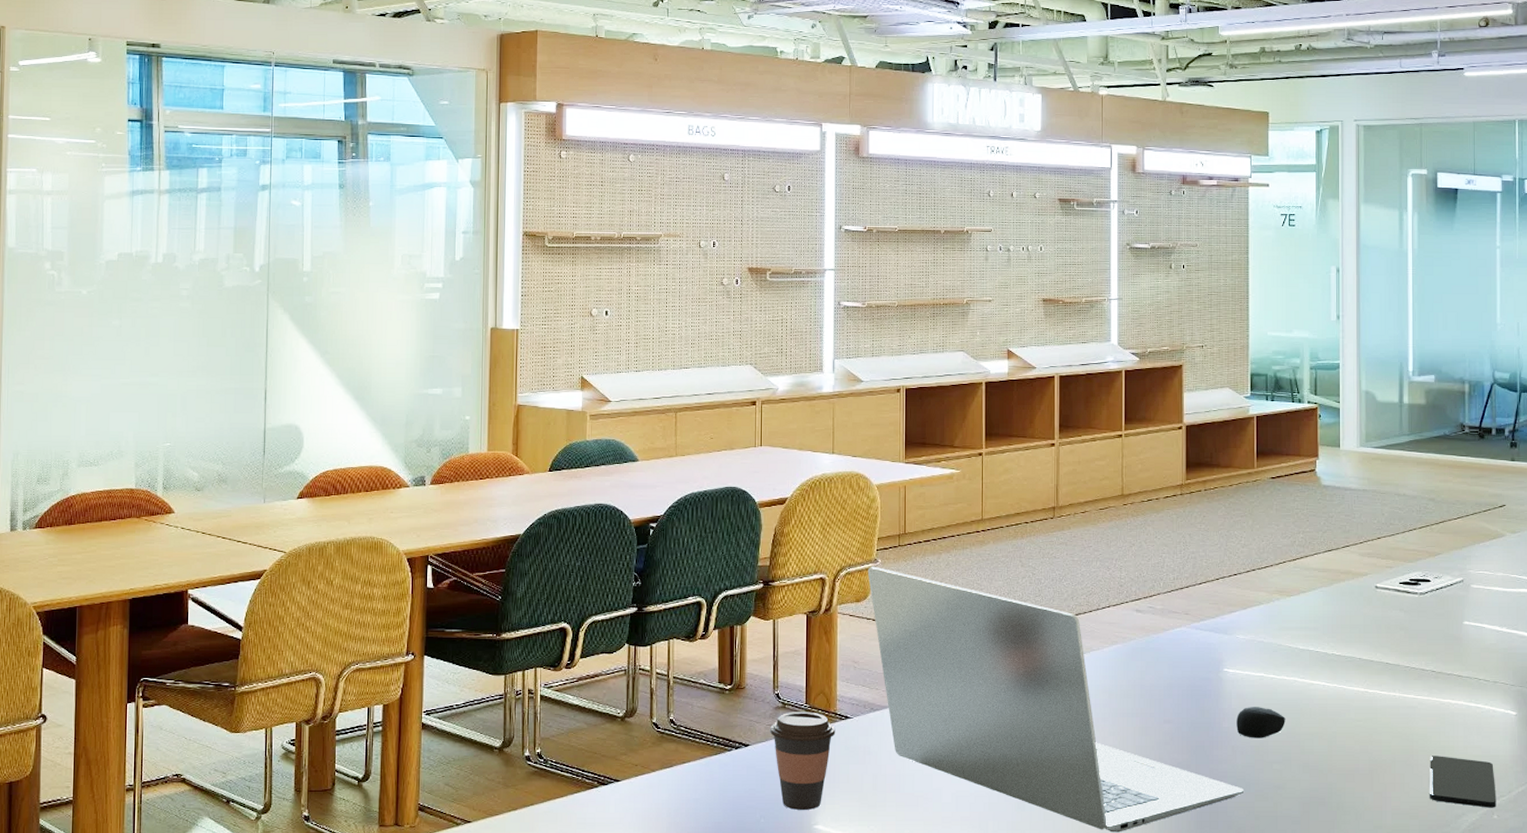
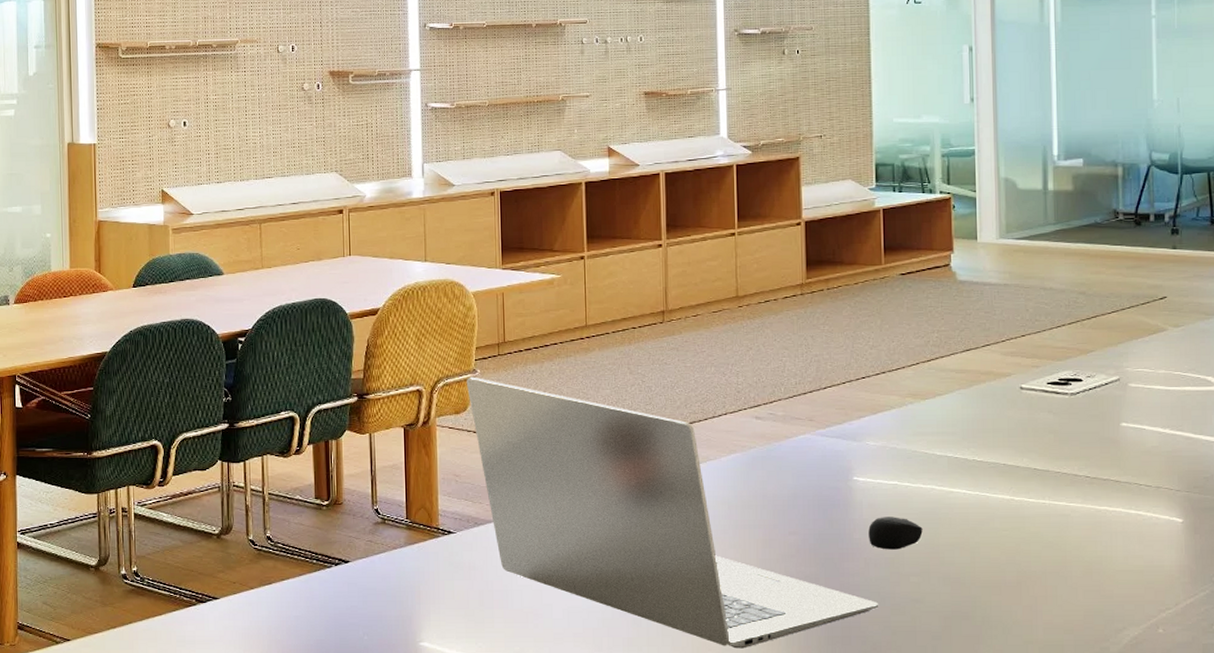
coffee cup: present [769,711,836,810] -> none [369,527,439,627]
smartphone: present [1429,756,1497,808] -> none [1084,566,1162,622]

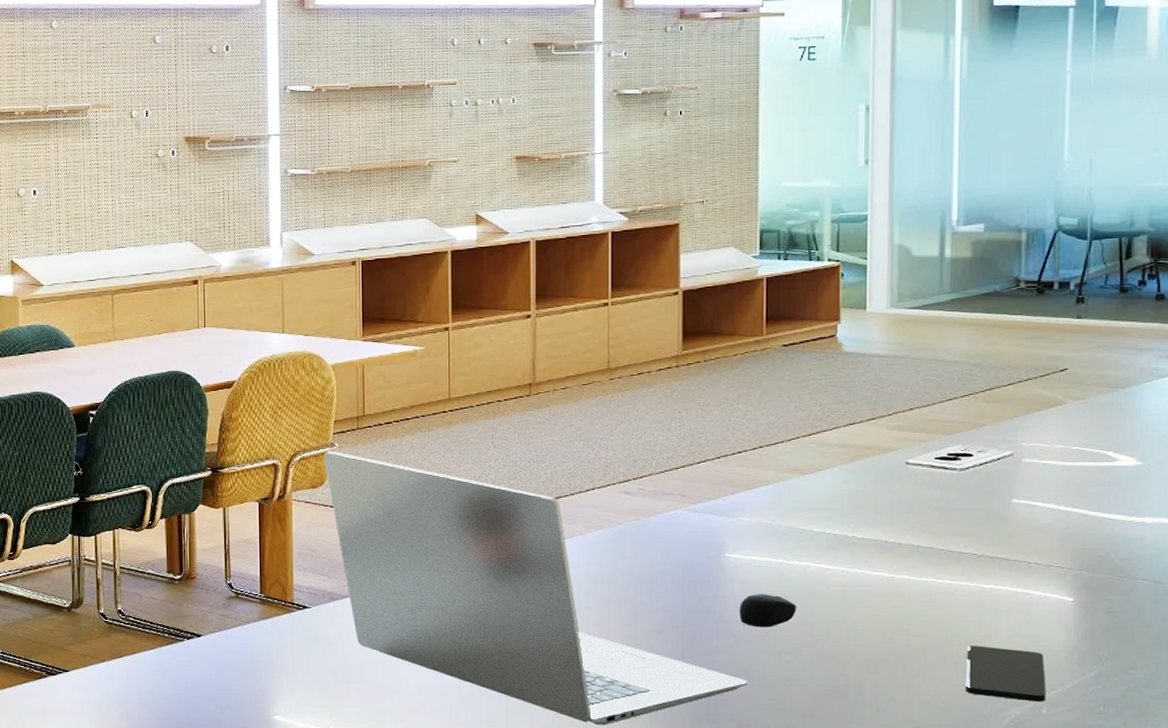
smartphone: none [1084,566,1162,622] -> present [964,646,1046,702]

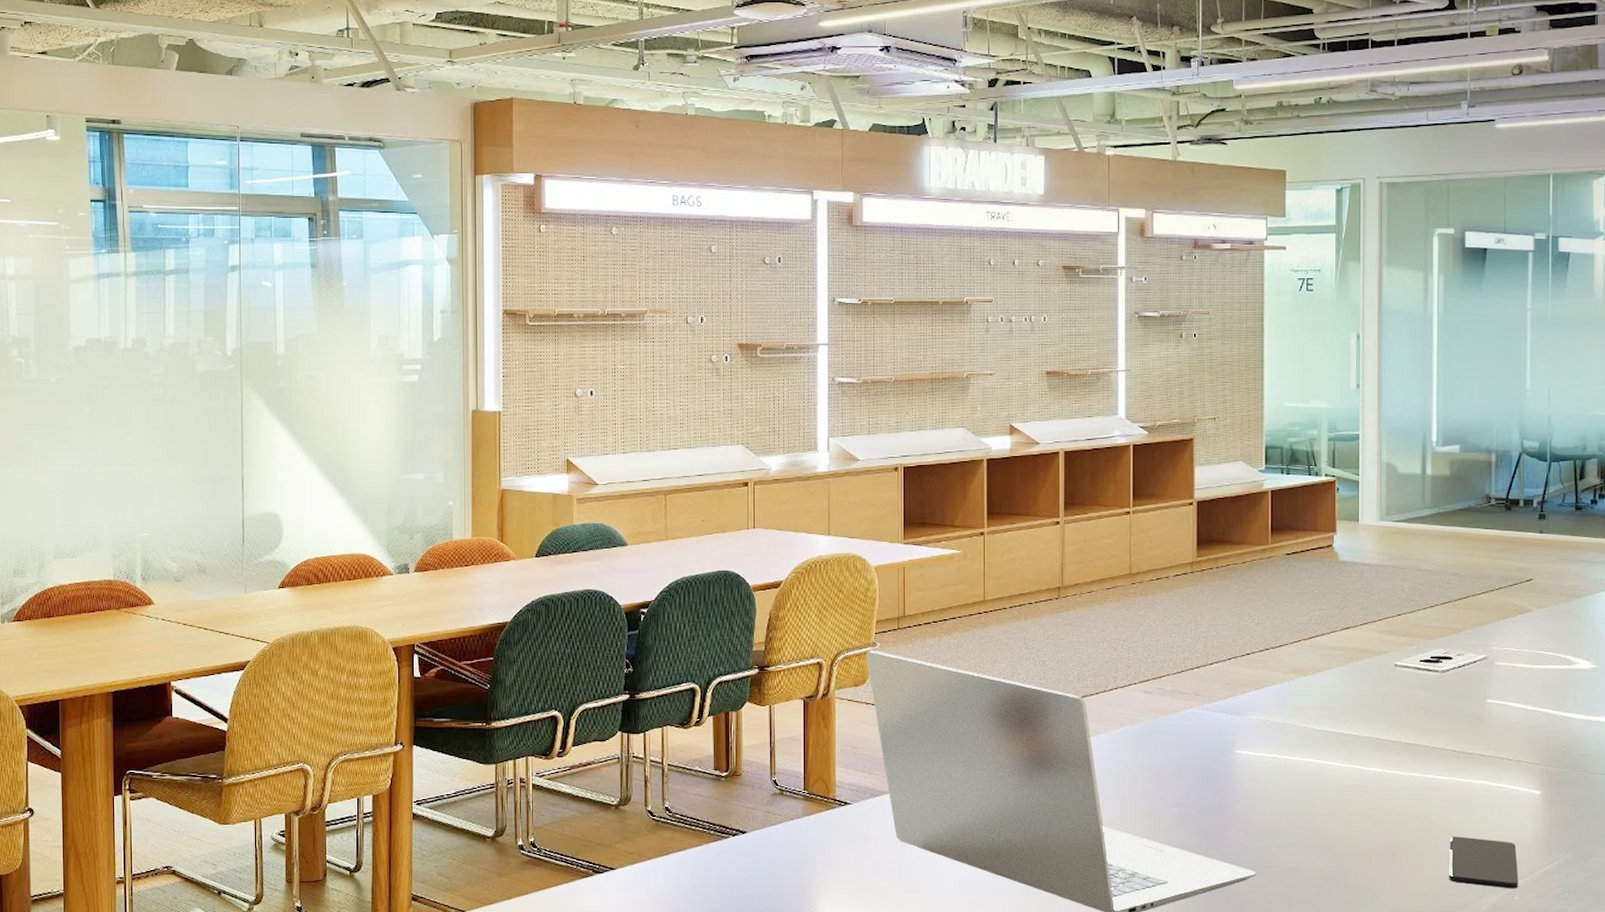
computer mouse: present [739,594,797,627] -> none [1249,789,1300,821]

